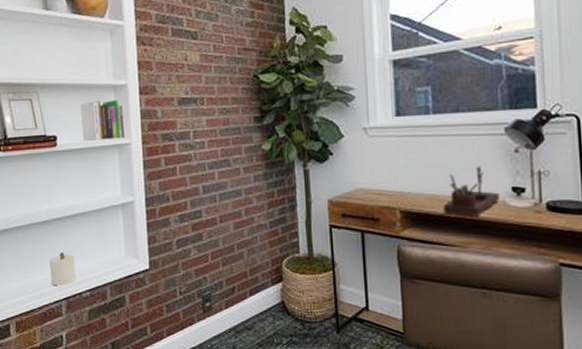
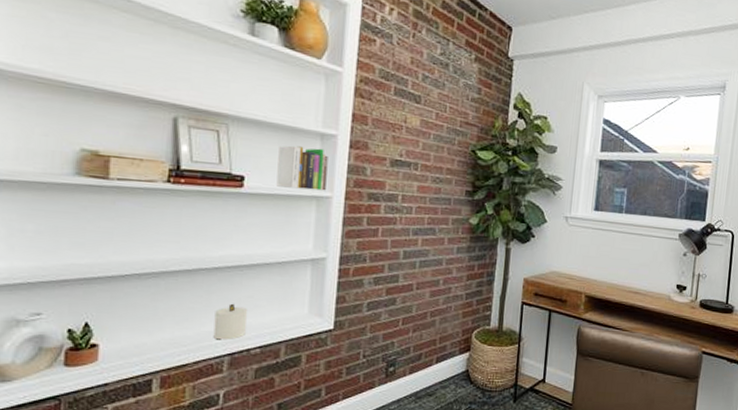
desk organizer: present [443,166,500,217] -> none [620,263,666,307]

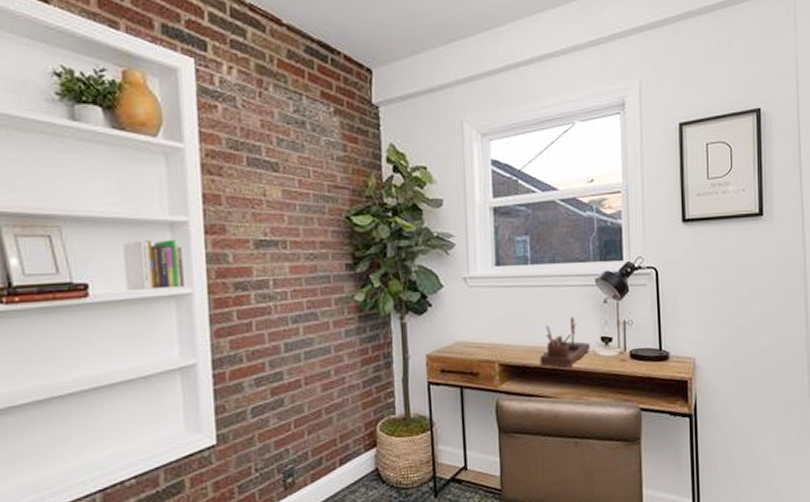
candle: present [213,303,247,341] -> none [77,431,117,476]
desk organizer: none [620,263,666,307] -> present [539,316,590,367]

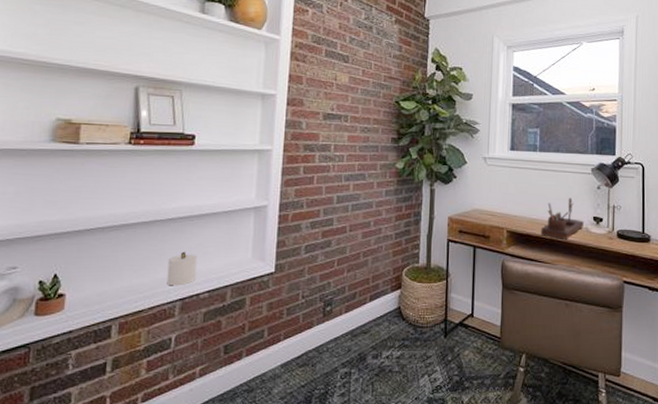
candle: none [77,431,117,476] -> present [166,251,197,286]
books: present [123,239,184,290] -> none [223,106,268,145]

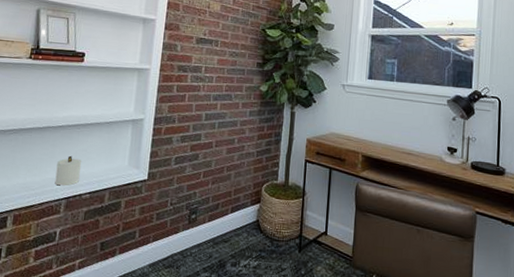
desk organizer: present [541,197,584,239] -> none [395,127,438,167]

